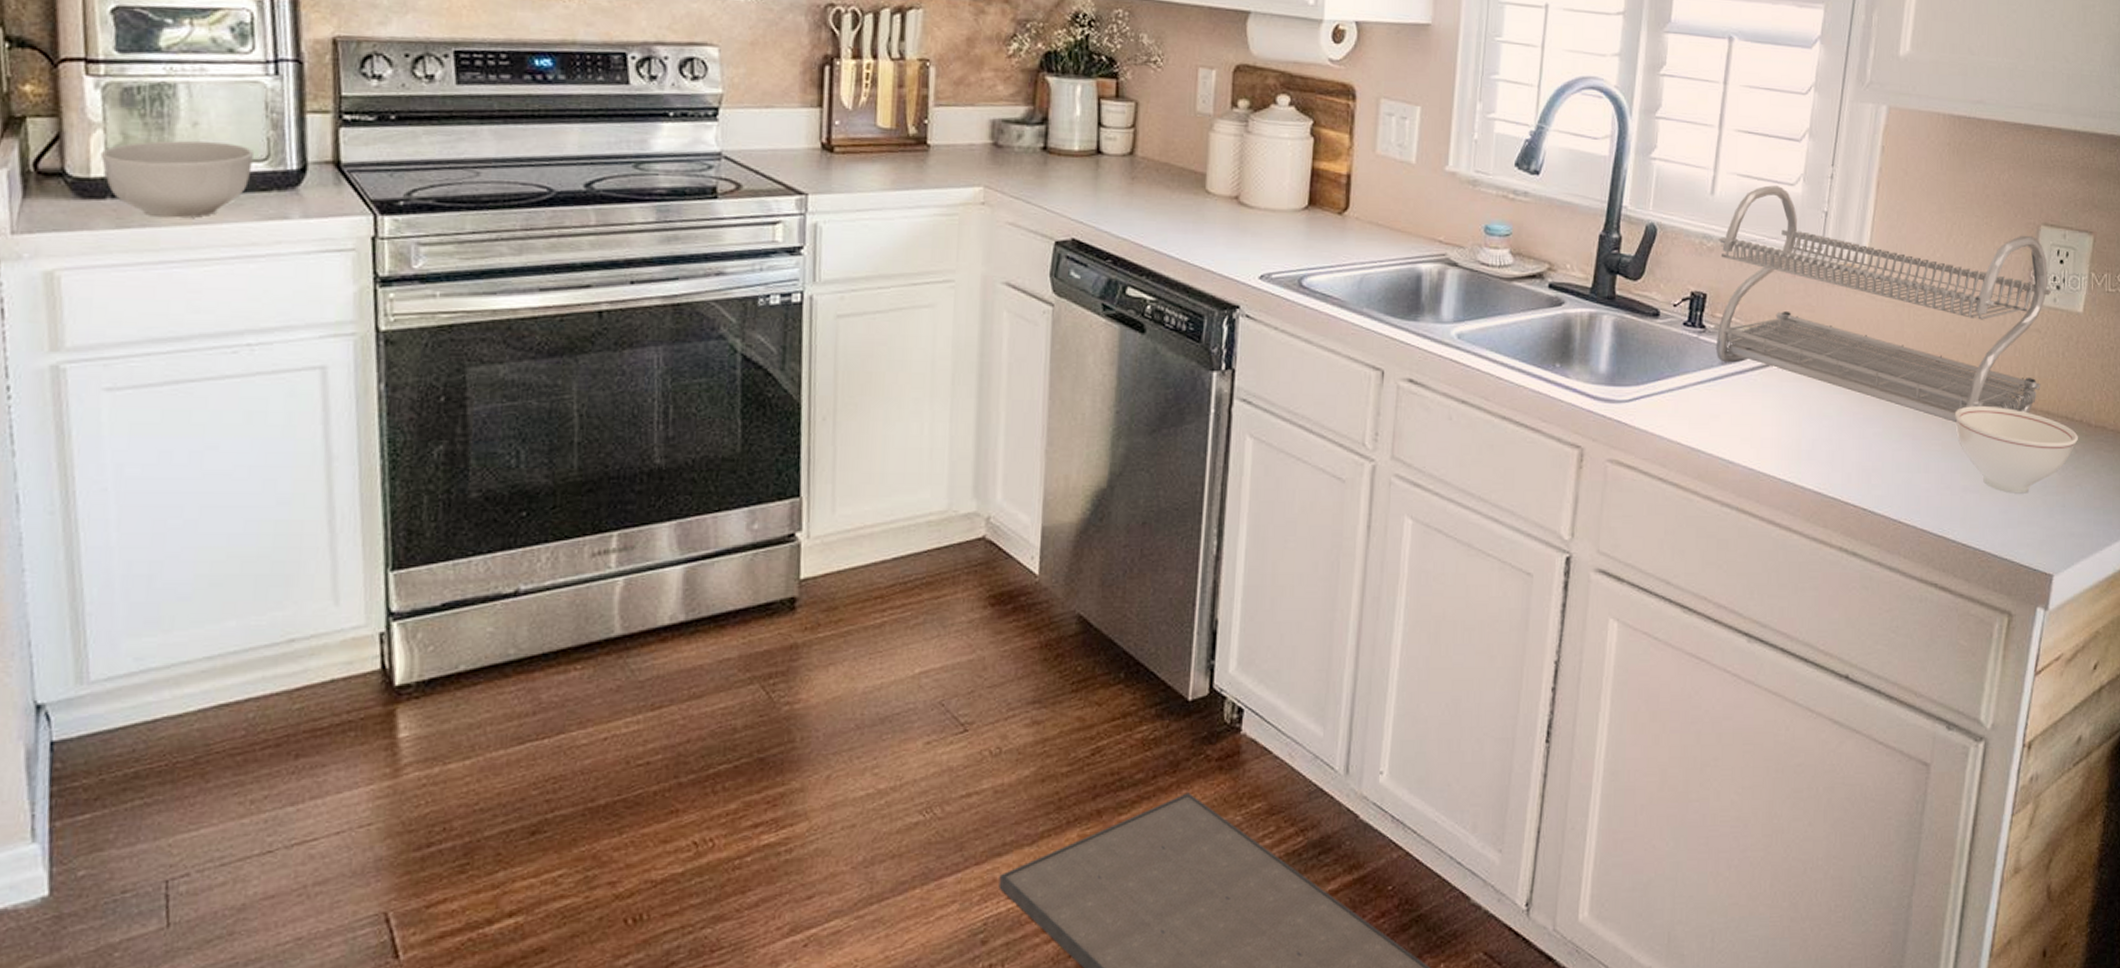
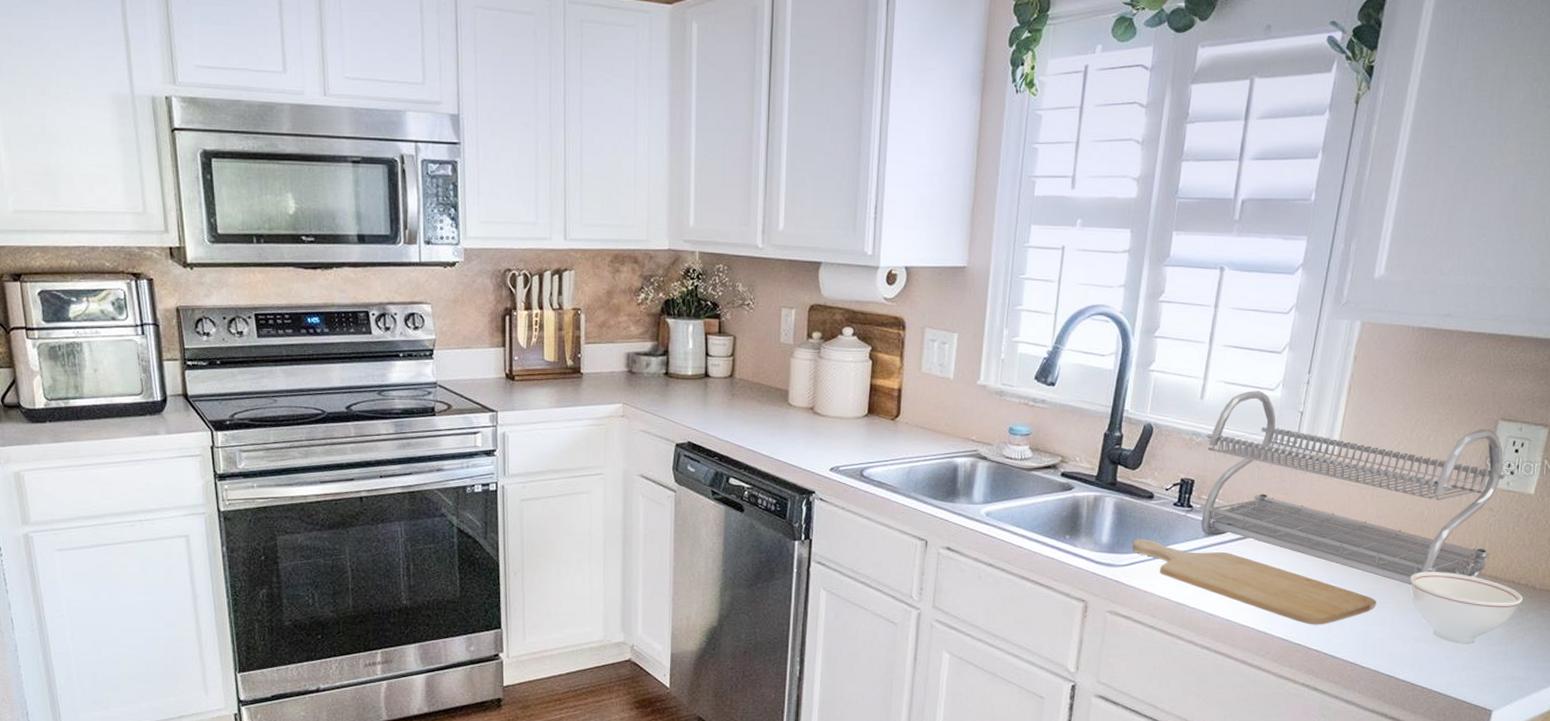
bowl: present [100,140,254,219] -> none [40,381,133,435]
chopping board: none [1636,367,1919,474] -> present [1132,539,1377,625]

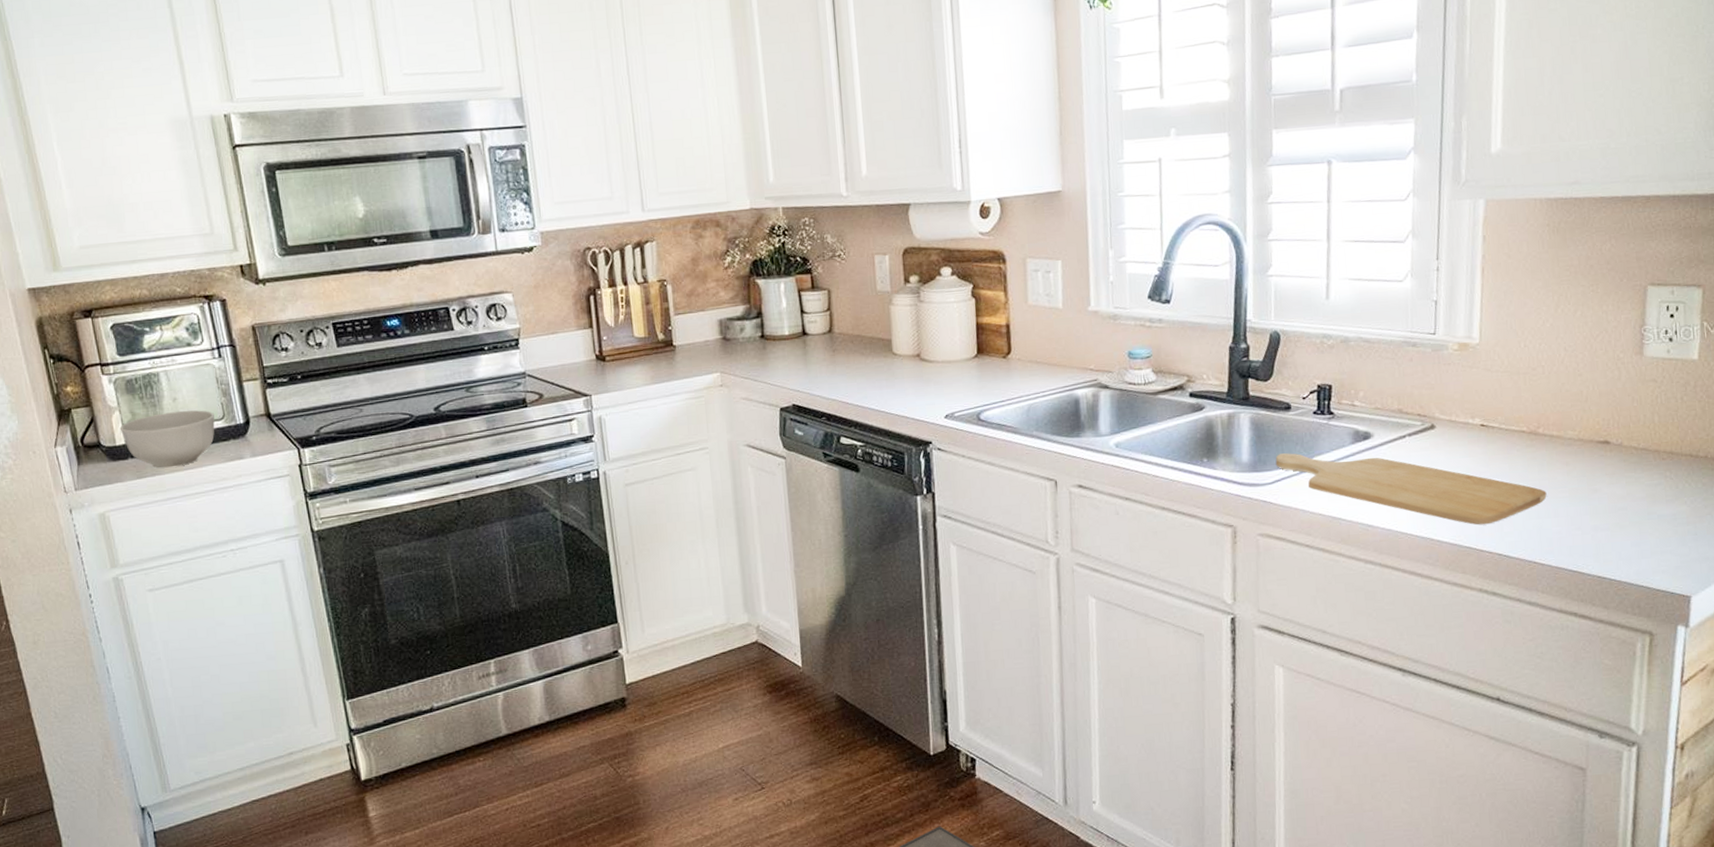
bowl: none [40,381,133,435] -> present [120,410,215,468]
dish rack: present [1198,391,1506,586] -> none [1337,284,1665,472]
bowl: present [1409,572,1524,644] -> none [1578,452,1706,528]

